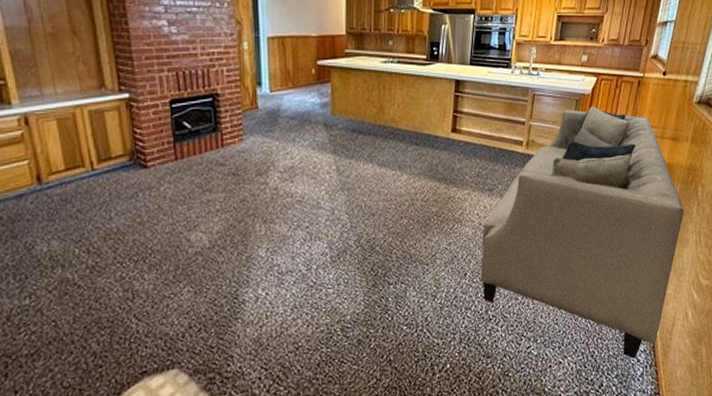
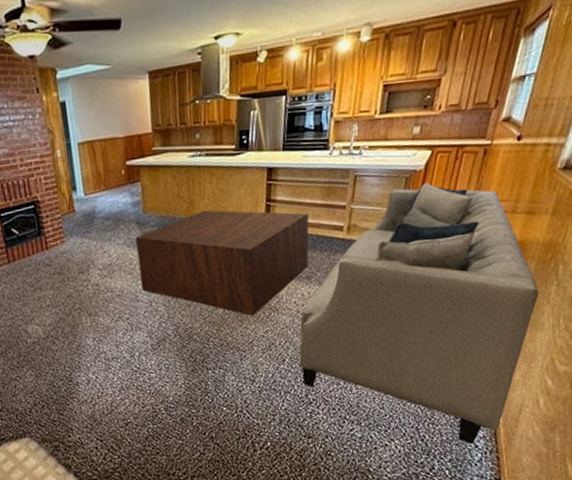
coffee table: none [321,116,493,228] -> present [135,210,309,316]

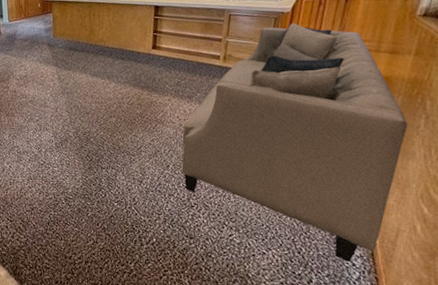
coffee table: present [135,210,309,316] -> none [46,37,190,126]

